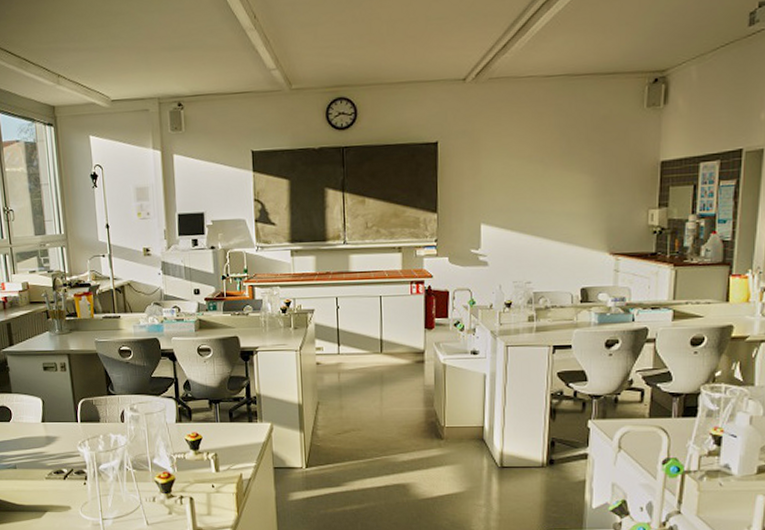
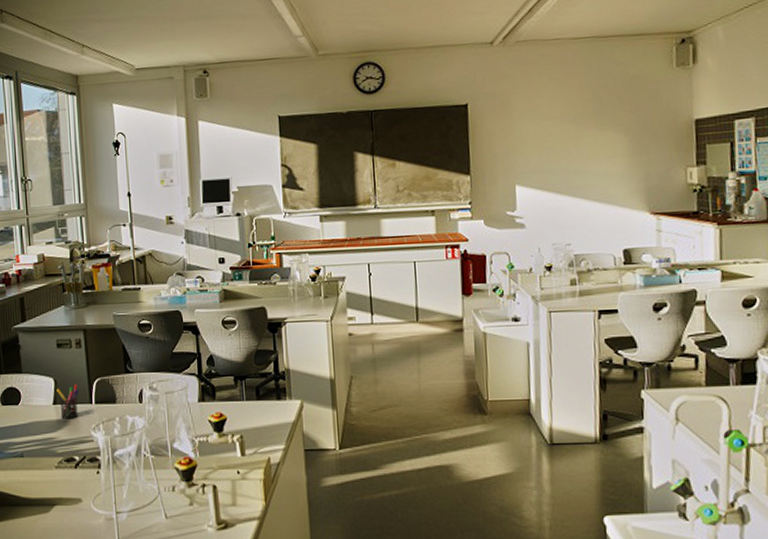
pen holder: none [44,404,66,436] -> present [56,384,79,420]

